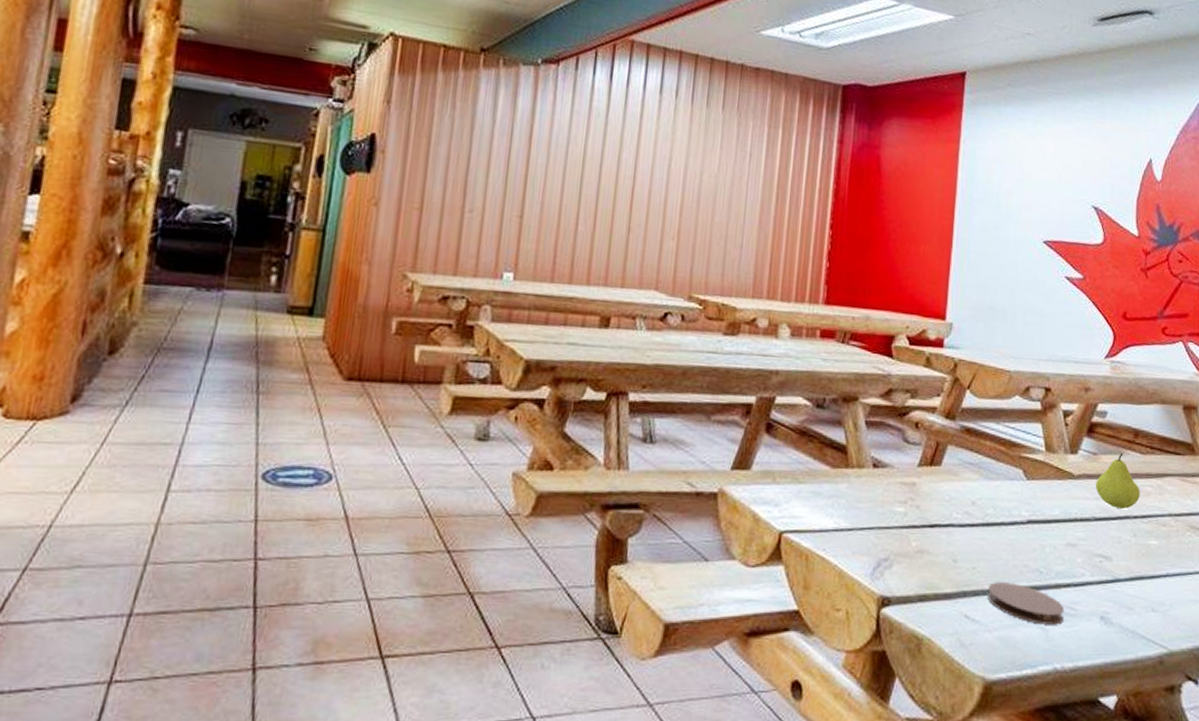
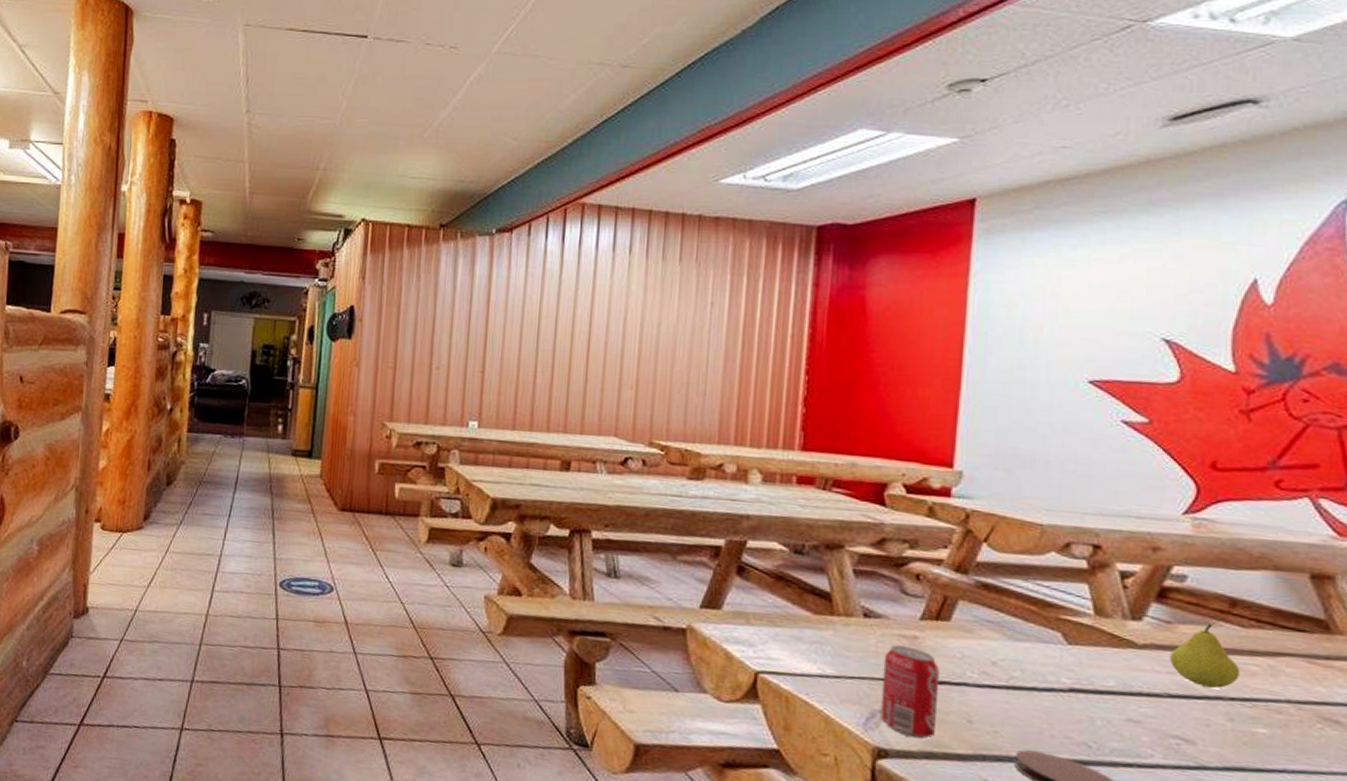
beverage can: none [884,493,933,583] -> present [880,645,940,739]

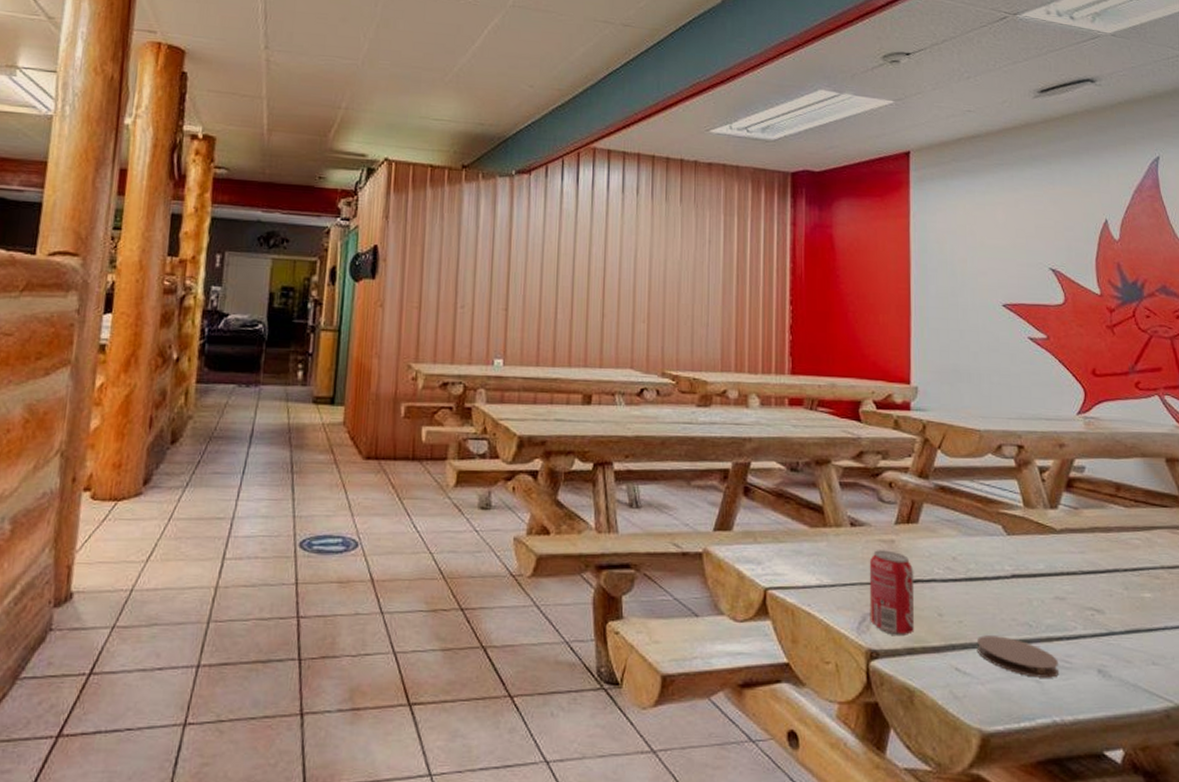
fruit: present [1170,624,1240,688] -> none [1080,507,1128,562]

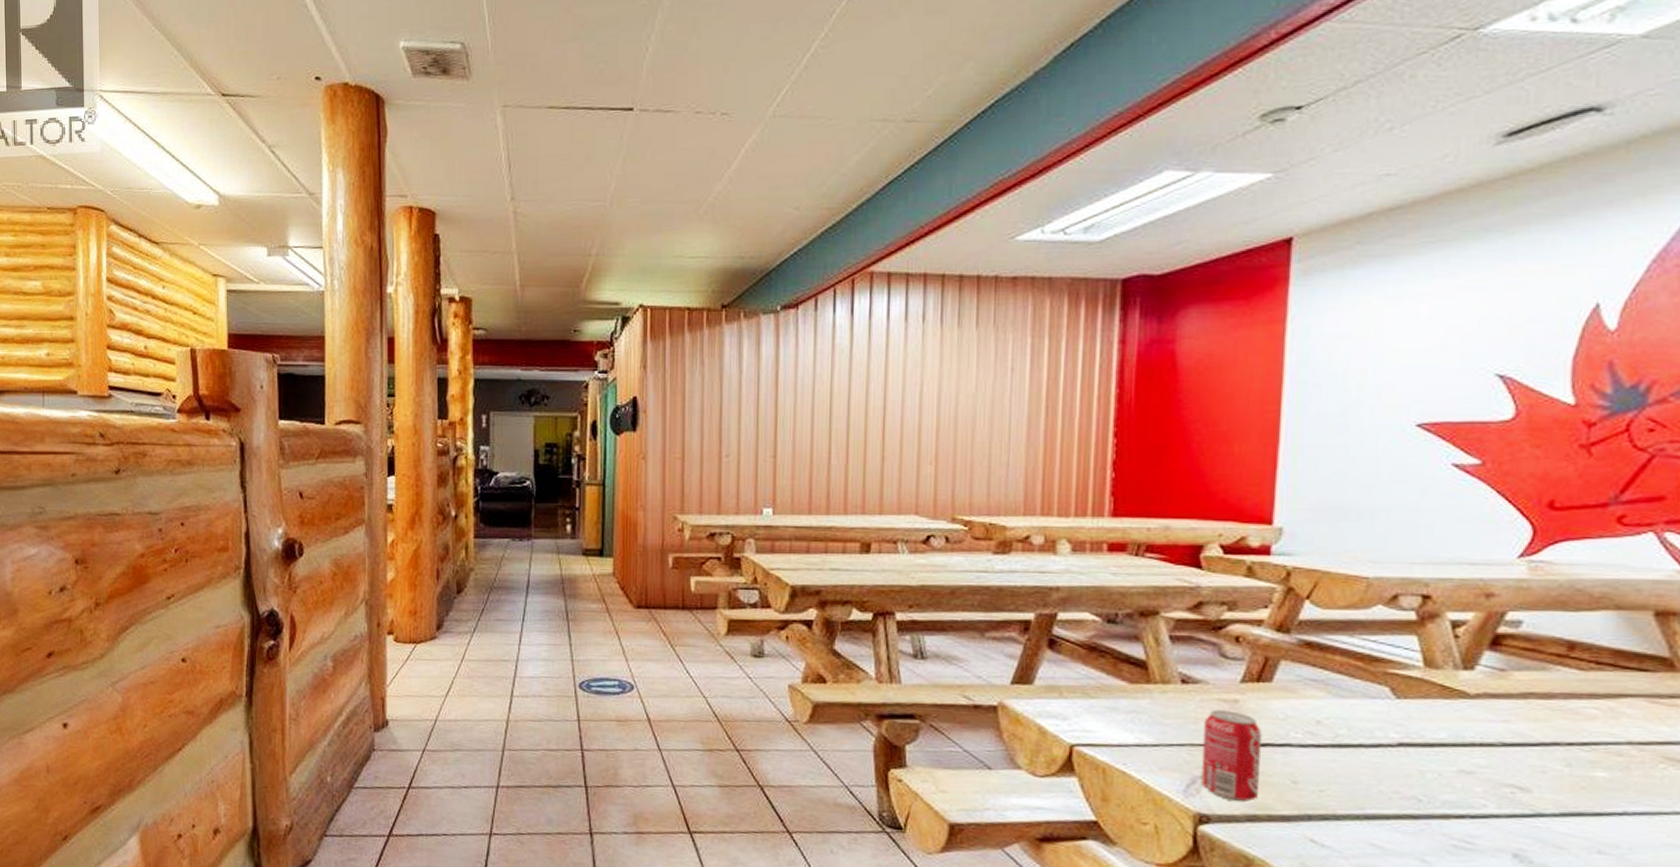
coaster: present [976,635,1060,678] -> none [1341,807,1457,859]

